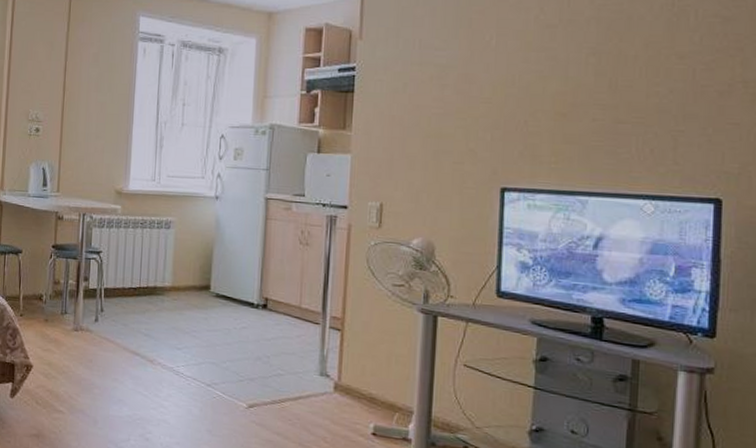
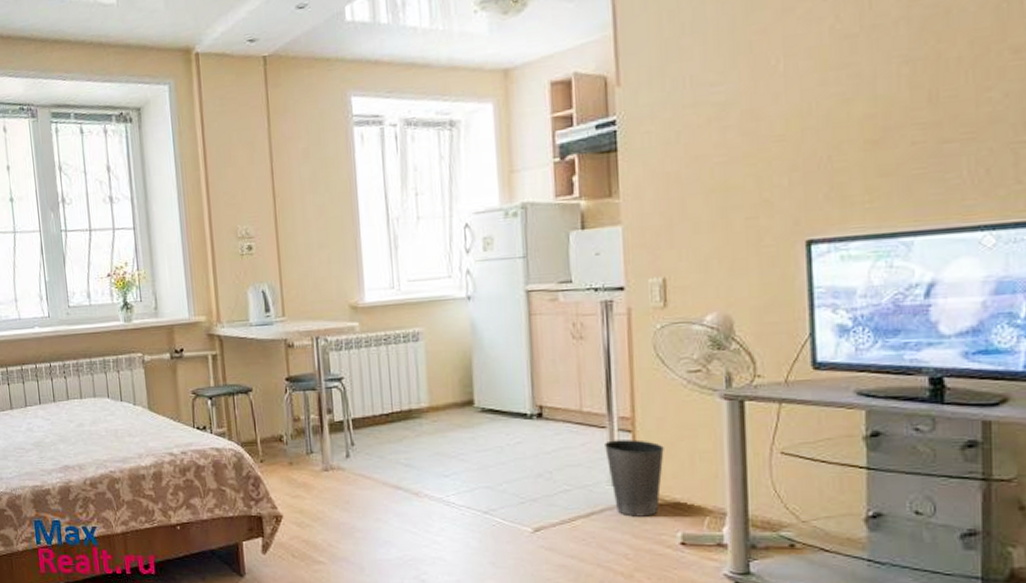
waste basket: none [316,335,366,407] -> present [605,439,664,517]

